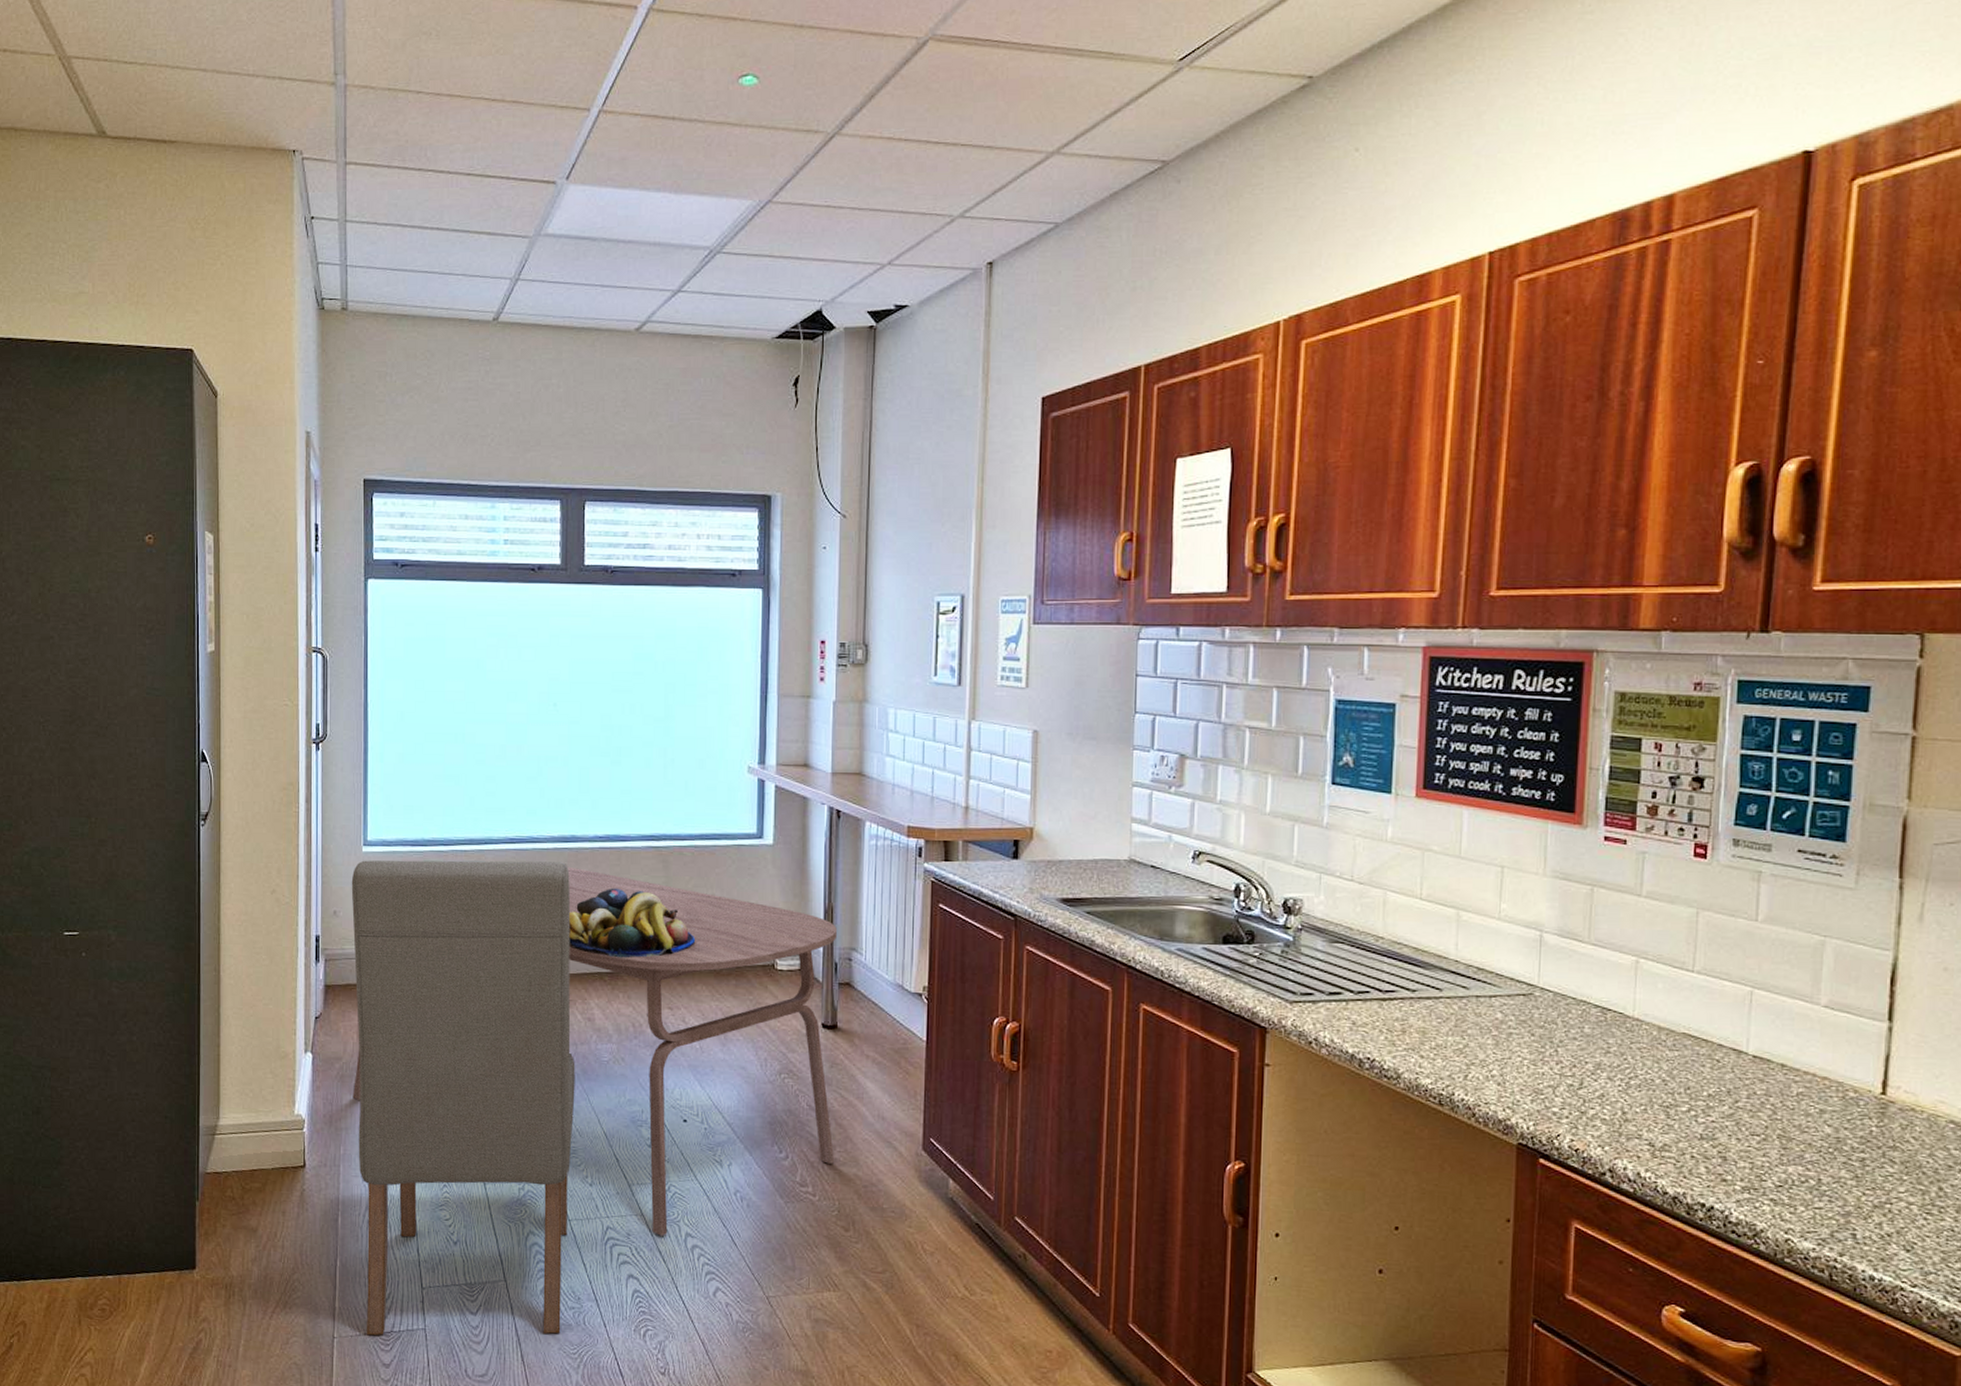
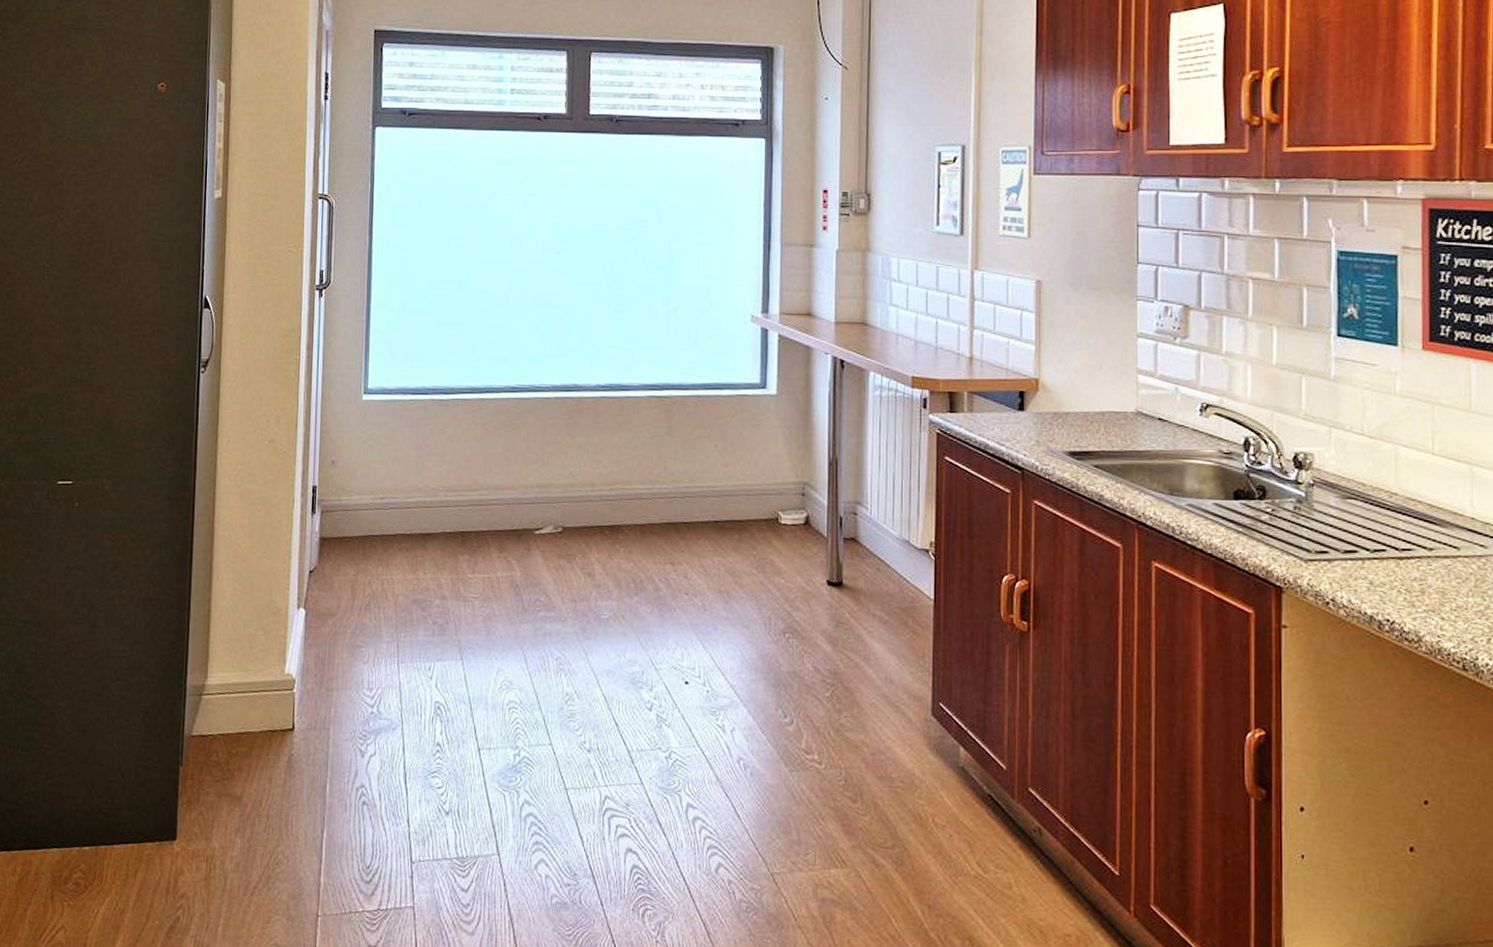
chair: present [351,860,576,1336] -> none [349,408,575,914]
dining table: present [352,866,837,1236] -> none [345,416,841,807]
fruit bowl: present [569,888,696,958] -> none [570,438,698,511]

